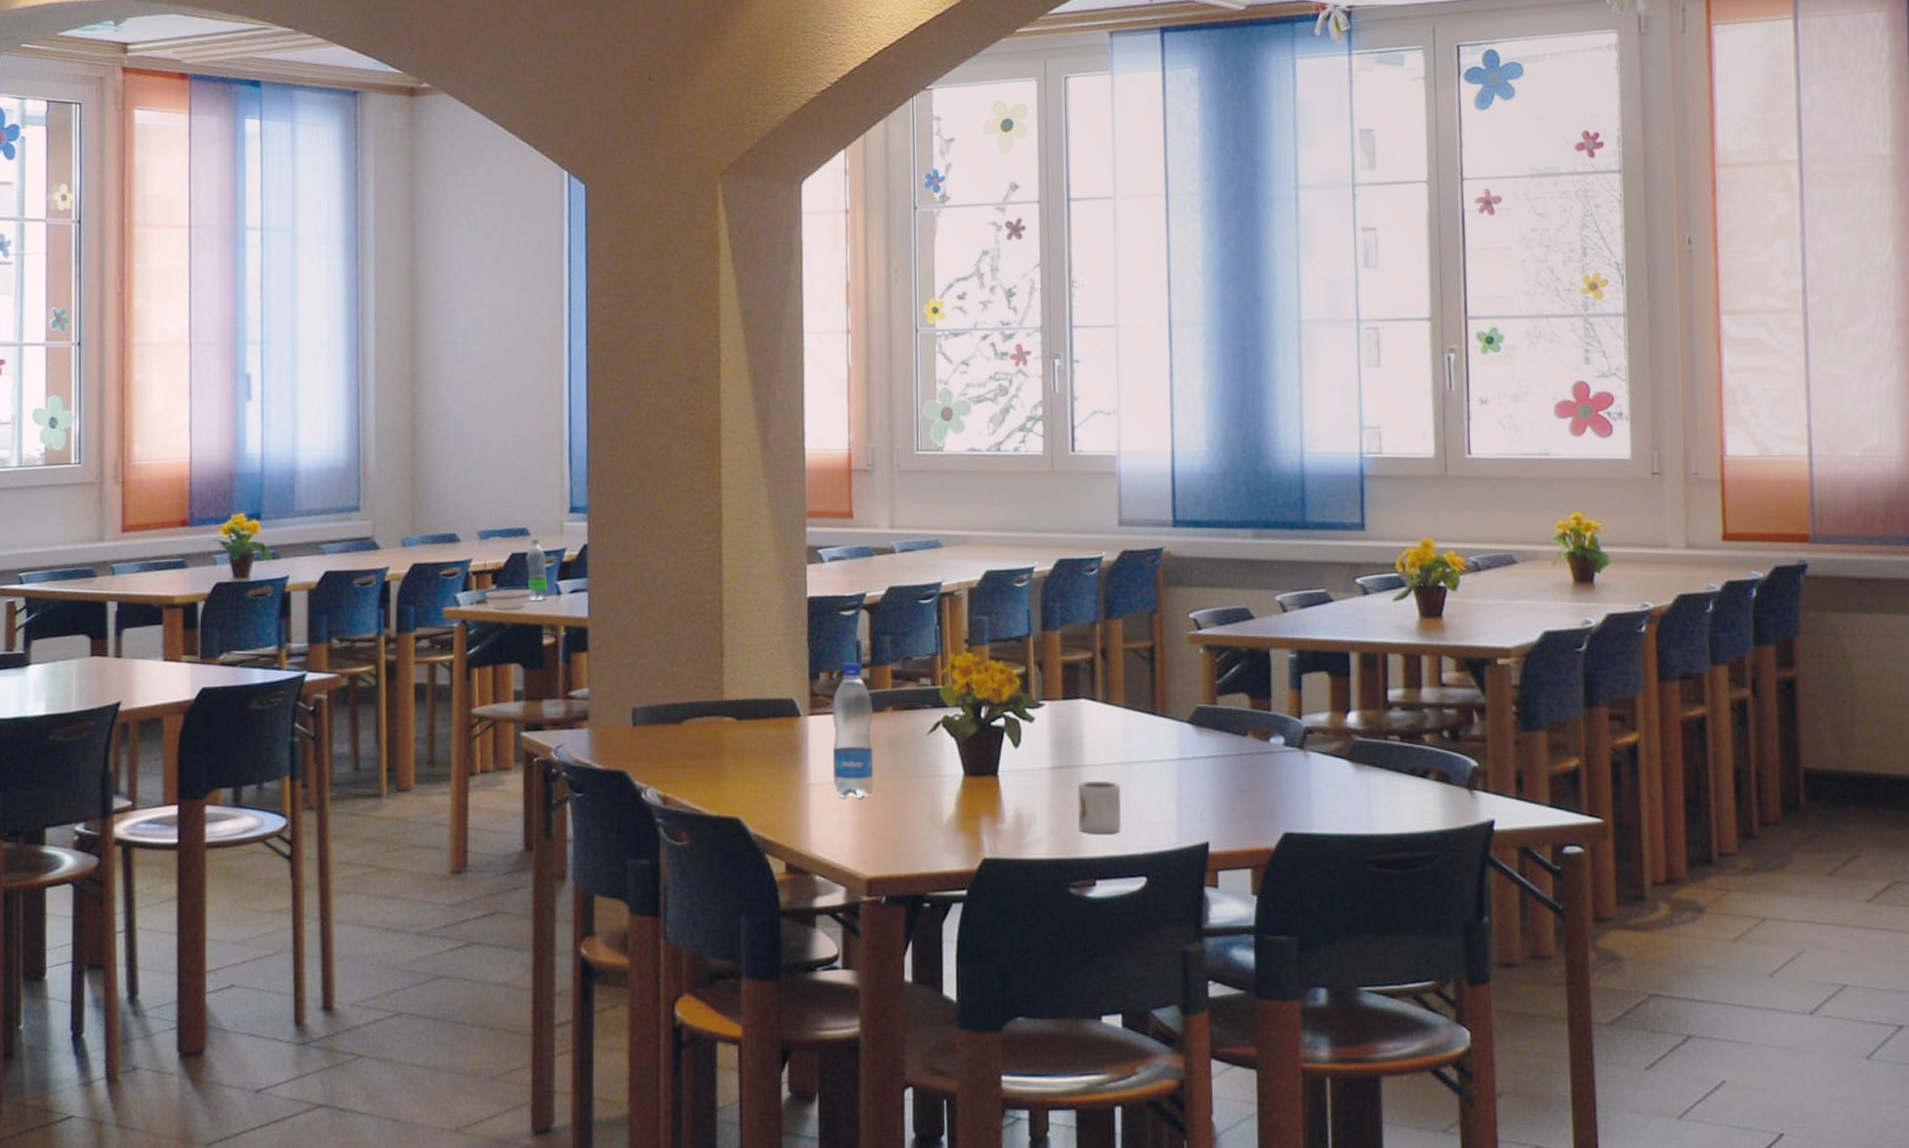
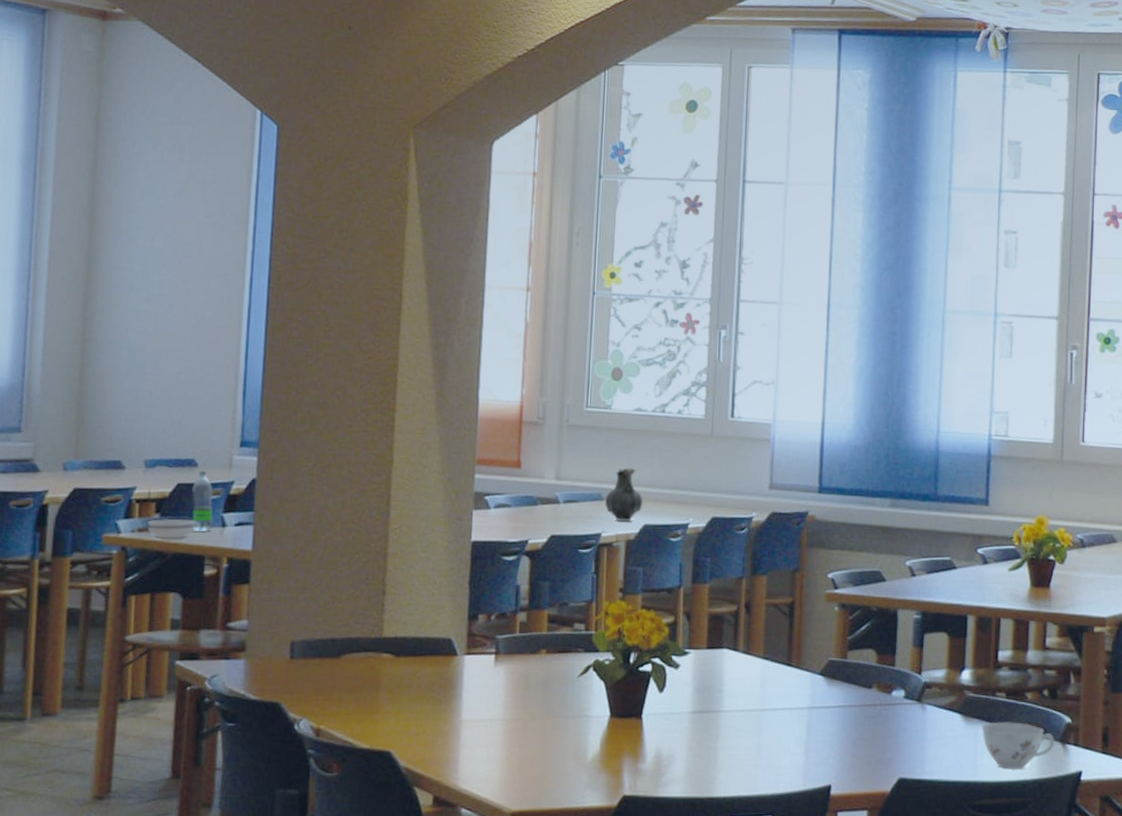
bottle: present [832,662,874,799] -> none [485,605,528,736]
jug: none [944,512,984,569] -> present [605,468,643,522]
cup: present [1077,780,1122,834] -> none [713,725,755,775]
teacup: none [1374,767,1461,819] -> present [982,721,1055,769]

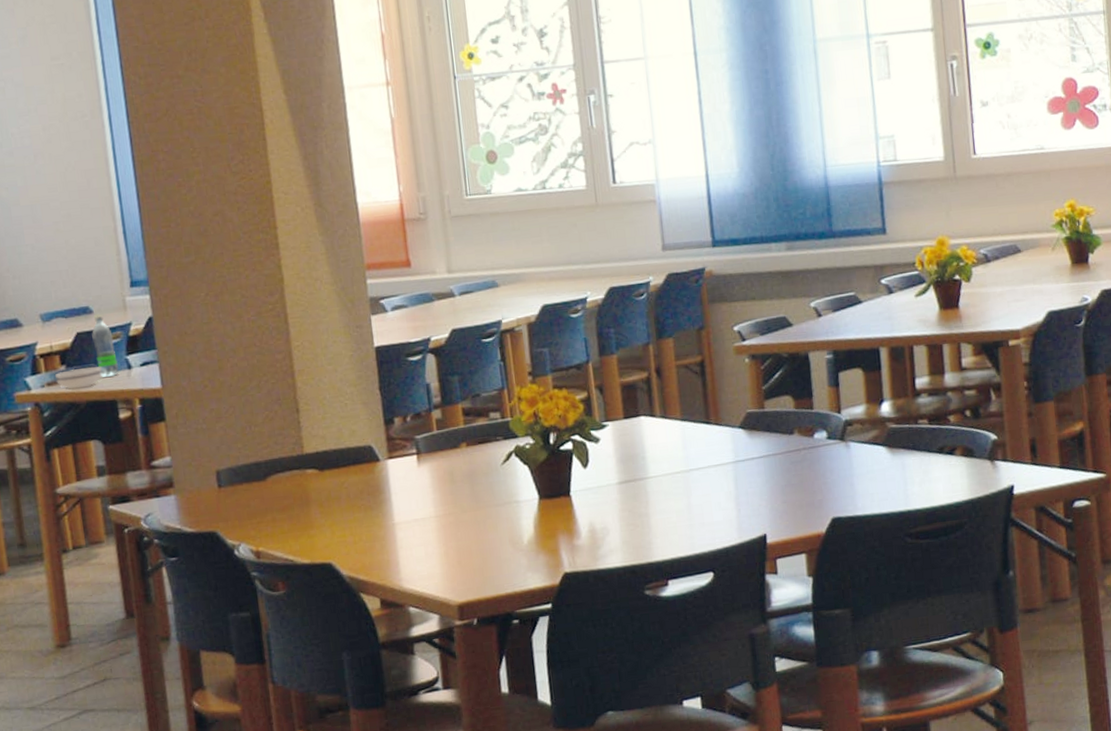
jug: present [605,468,643,522] -> none [500,250,539,306]
teacup: present [982,721,1055,769] -> none [908,445,984,494]

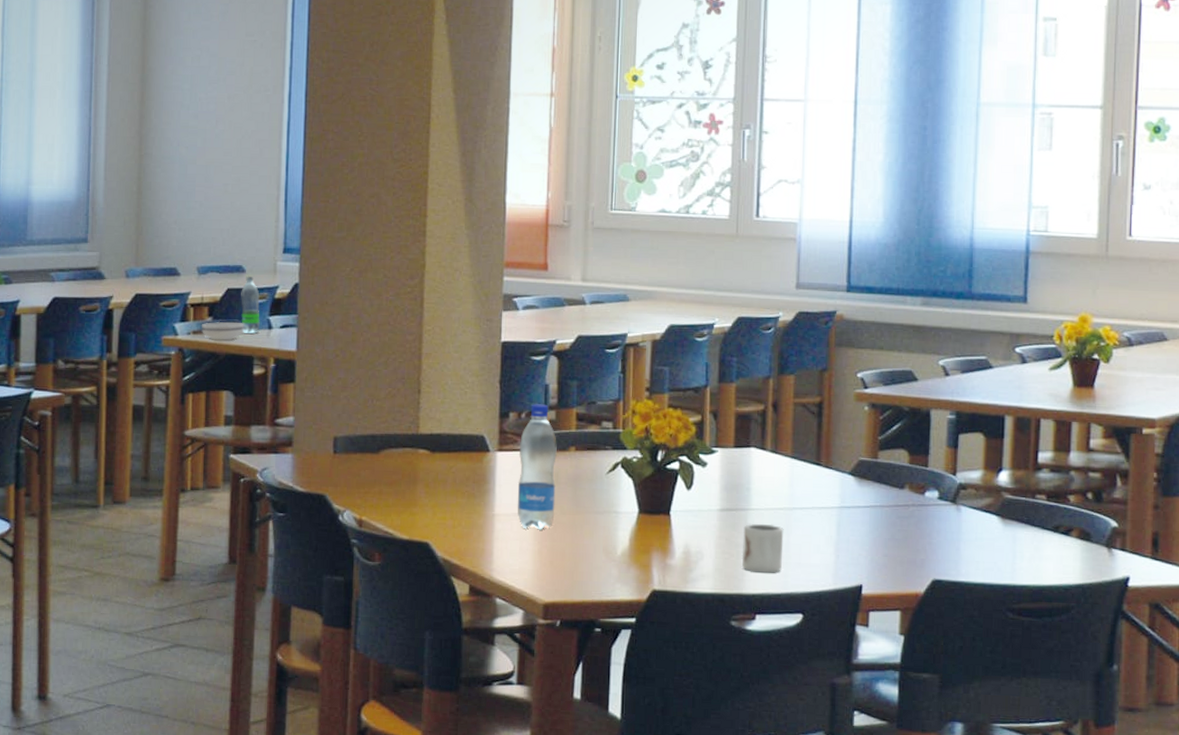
bottle: none [409,404,456,533] -> present [517,404,557,530]
cup: none [644,488,687,540] -> present [741,523,784,573]

